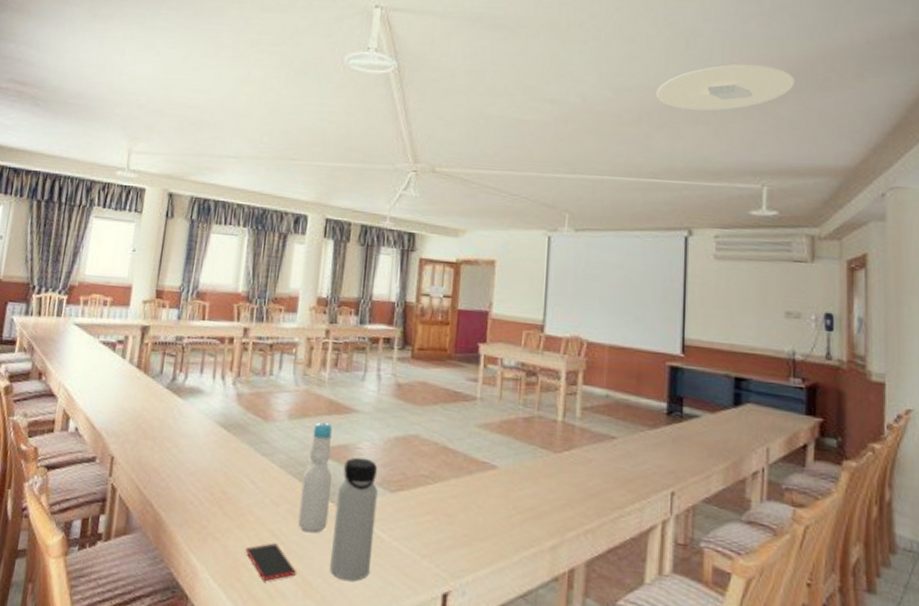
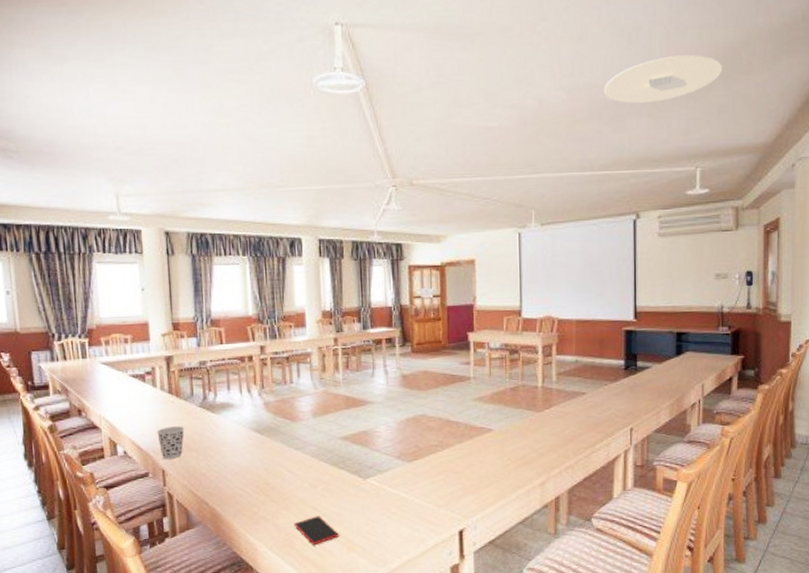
cup: none [114,406,145,445] -> present [157,426,184,460]
bottle: present [298,421,332,533] -> none [333,415,359,504]
water bottle: present [330,457,378,582] -> none [364,439,399,535]

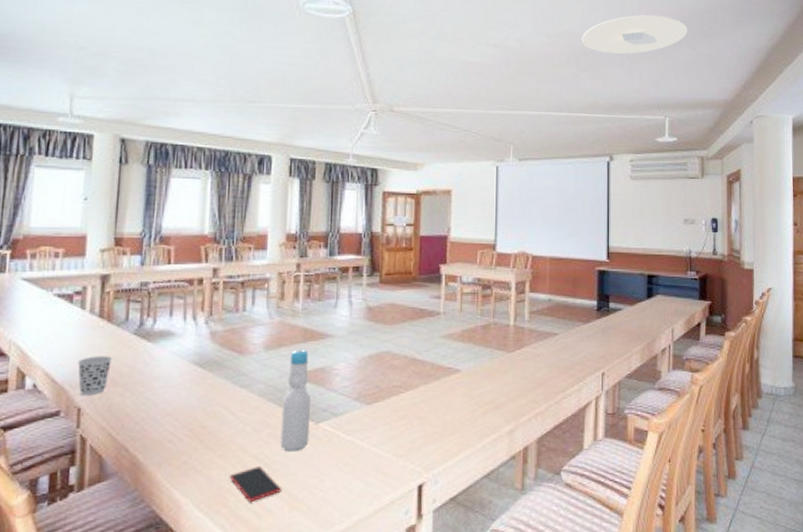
bottle: none [333,415,359,504] -> present [280,349,310,452]

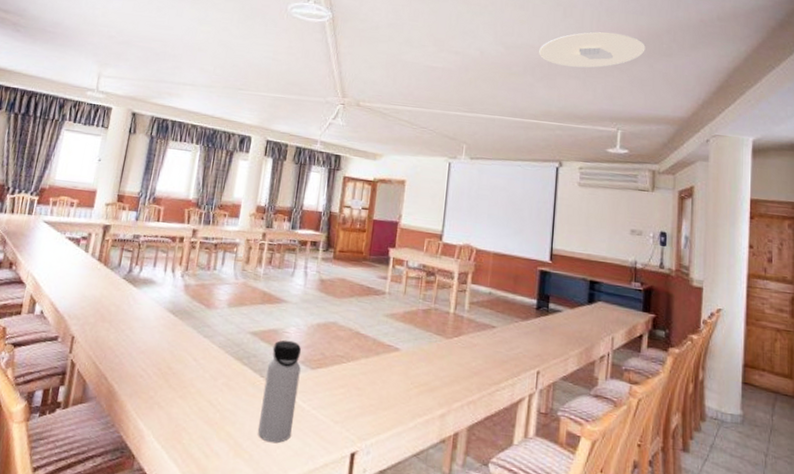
cup: present [77,356,112,396] -> none [75,293,104,327]
smartphone: present [229,466,283,503] -> none [186,411,230,444]
bottle: present [280,349,310,452] -> none [232,309,265,403]
water bottle: none [314,377,355,489] -> present [258,340,302,443]

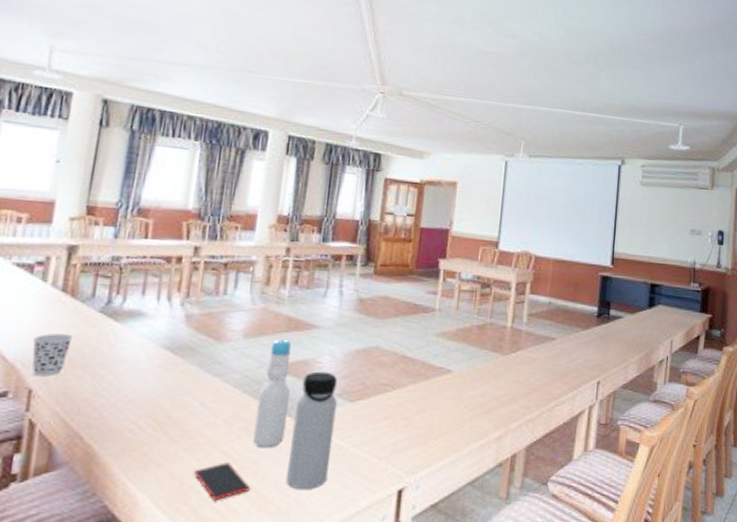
cup: none [75,293,104,327] -> present [32,333,73,377]
smartphone: none [186,411,230,444] -> present [193,462,251,502]
bottle: none [232,309,265,403] -> present [253,338,291,448]
ceiling light: present [539,32,646,68] -> none [602,19,708,59]

